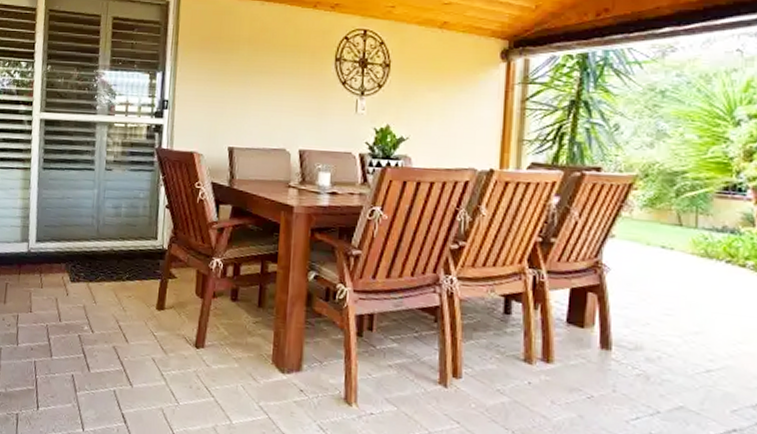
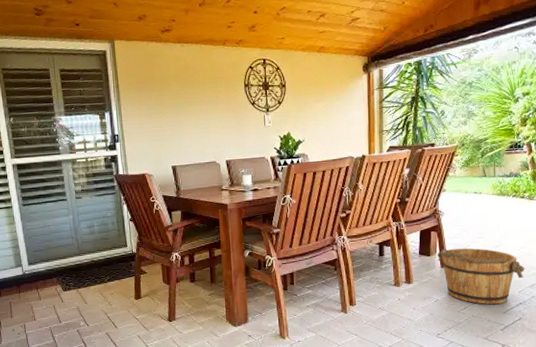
bucket: none [595,321,744,424] -> present [437,248,525,305]

